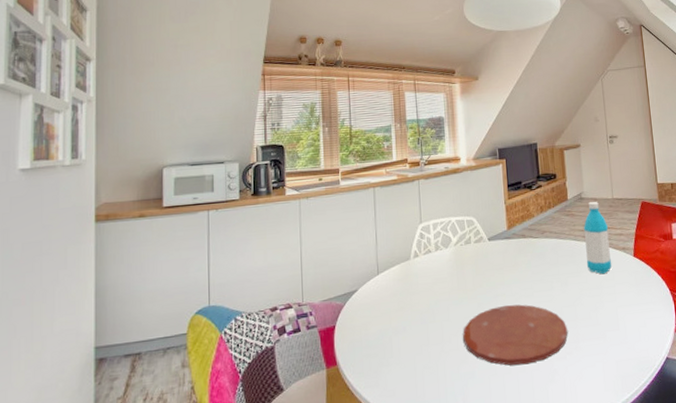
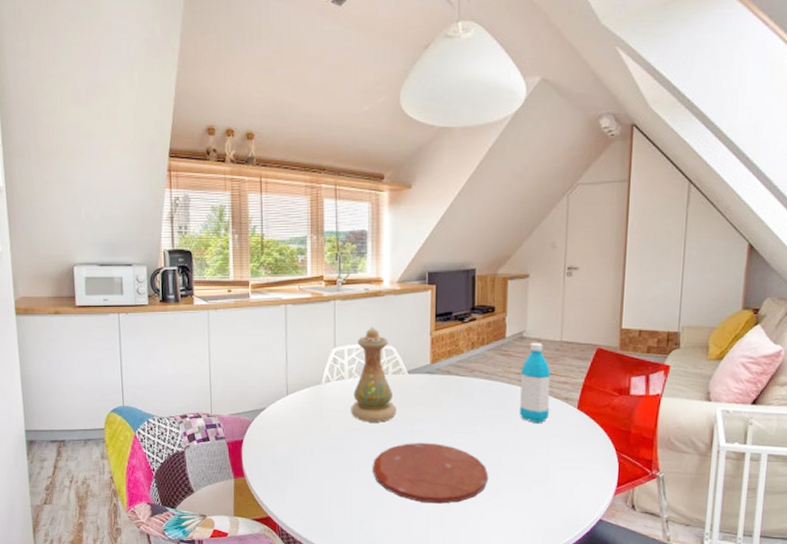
vase: none [439,201,481,292] -> present [351,327,396,422]

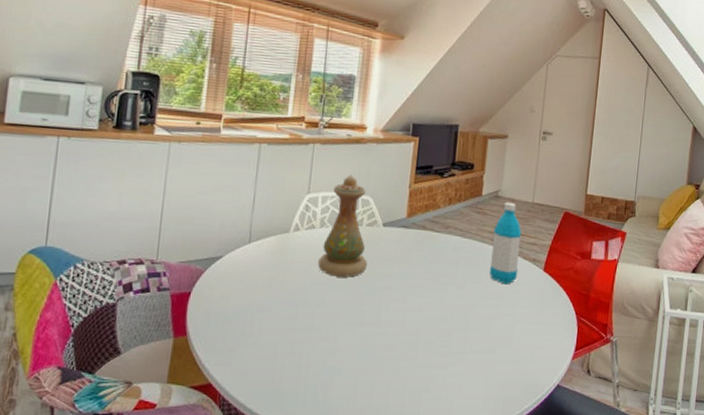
plate: present [373,443,489,504] -> none [335,301,455,368]

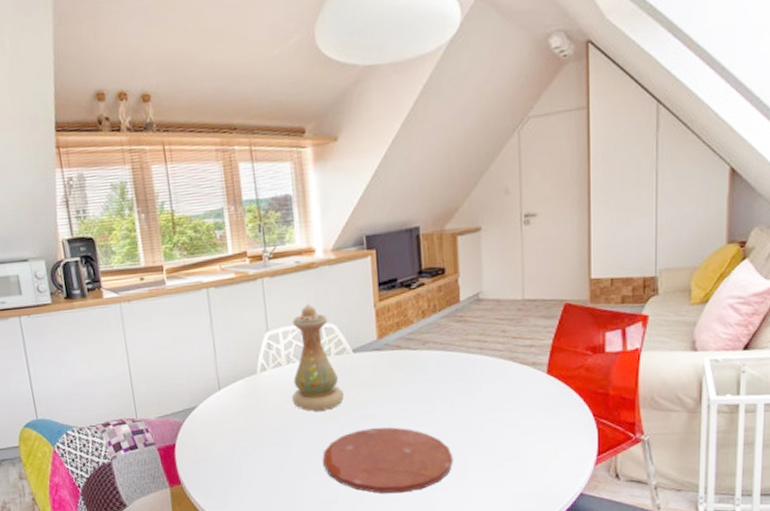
plate: none [335,301,455,368] -> present [323,427,454,493]
water bottle: present [489,201,522,285] -> none [479,303,516,395]

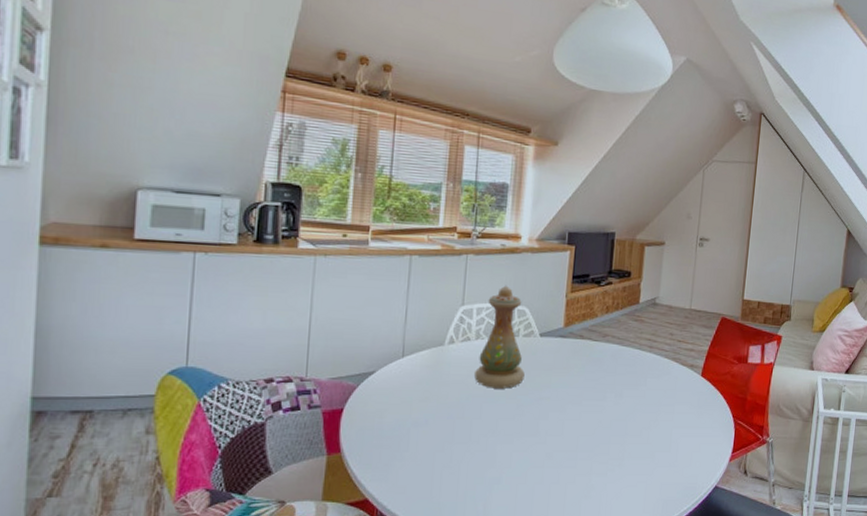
plate: present [323,427,454,493] -> none [494,411,614,476]

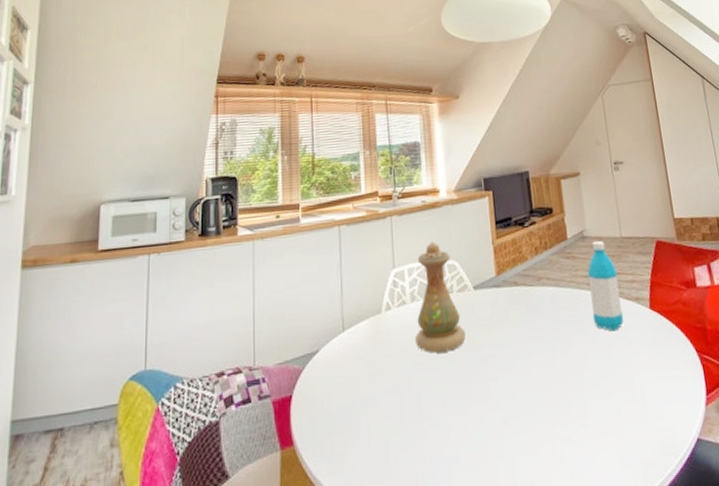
water bottle: none [647,308,680,391] -> present [587,240,624,331]

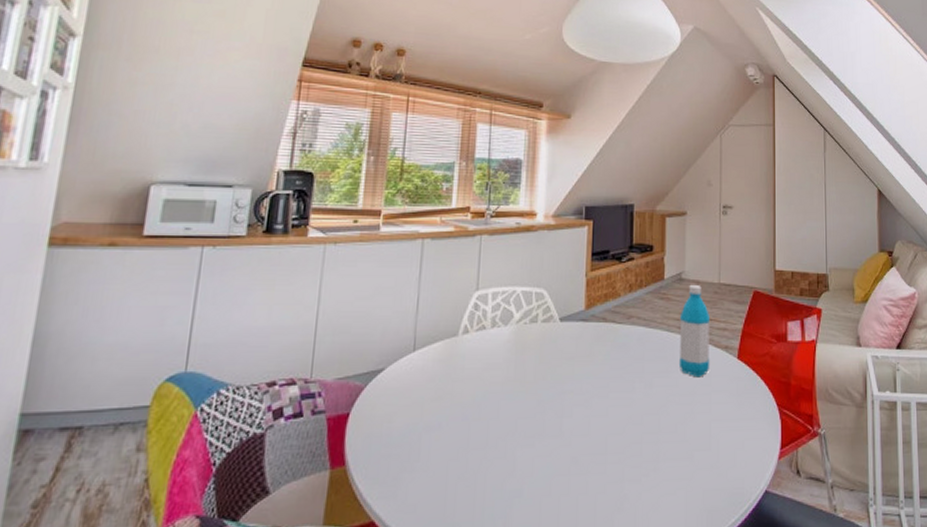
vase: present [415,241,466,353] -> none [491,266,545,383]

